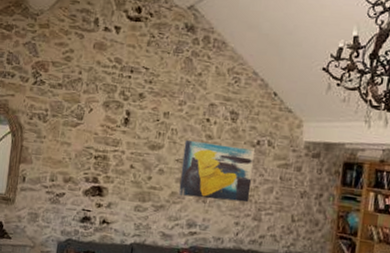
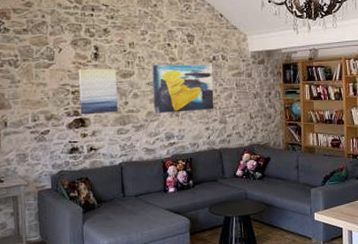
wall art: none [99,132,145,187] -> present [78,68,118,115]

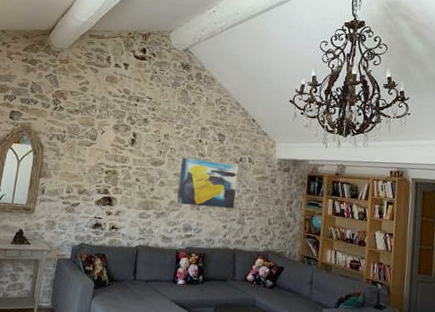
wall art: present [78,68,118,115] -> none [109,151,148,197]

